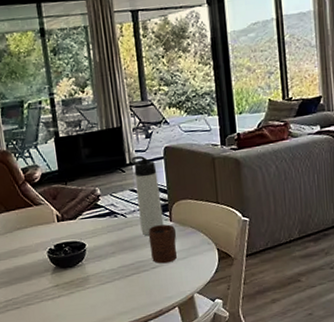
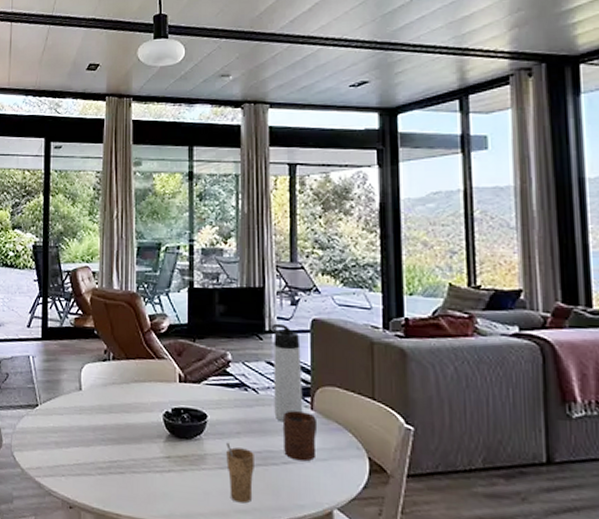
cup: none [104,262,131,307] -> present [226,442,254,504]

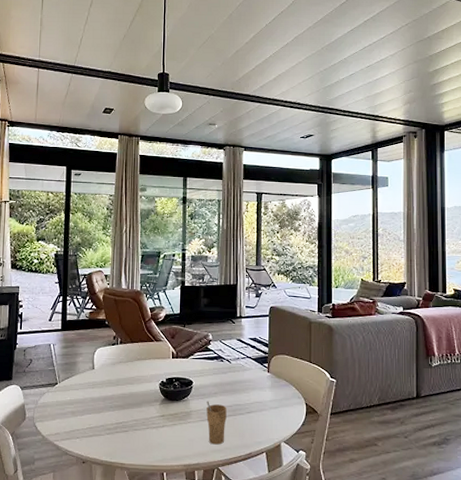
thermos bottle: present [270,323,303,423] -> none [241,311,262,383]
cup: present [282,411,318,462] -> none [247,374,272,410]

